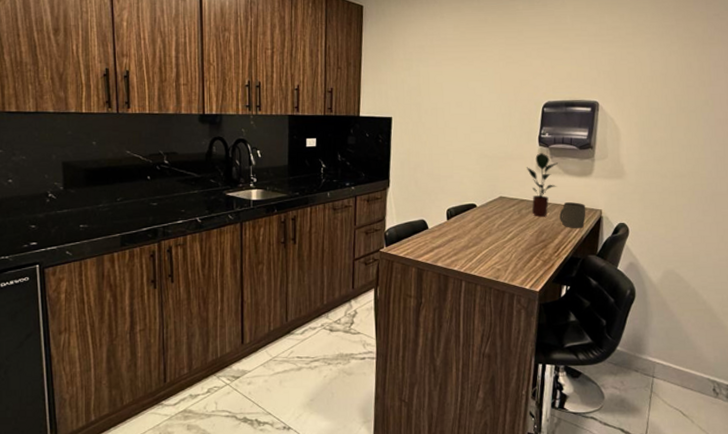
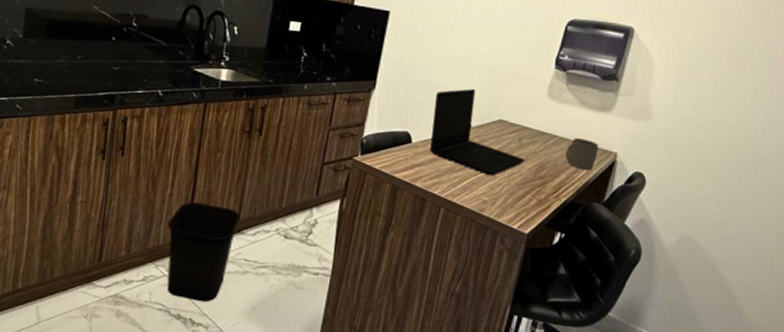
waste bin: none [223,312,289,402] -> present [167,202,241,302]
laptop: none [443,173,527,247] -> present [430,88,525,176]
potted plant: present [527,152,559,217] -> none [533,76,575,150]

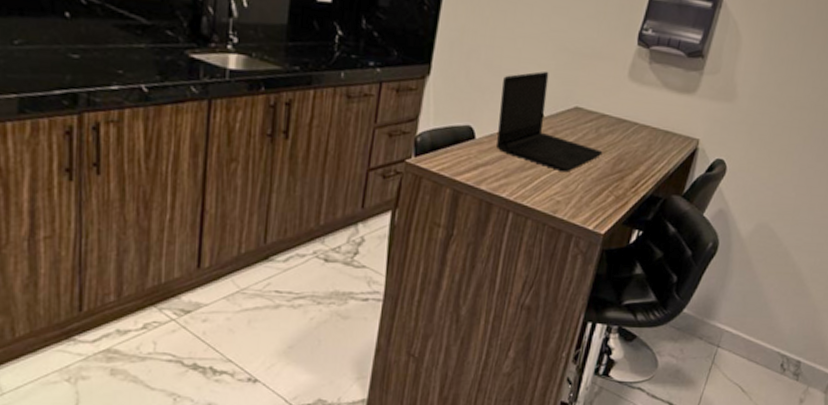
waste bin: present [167,202,241,302] -> none [170,227,268,346]
mug: present [565,138,599,171] -> none [645,125,681,161]

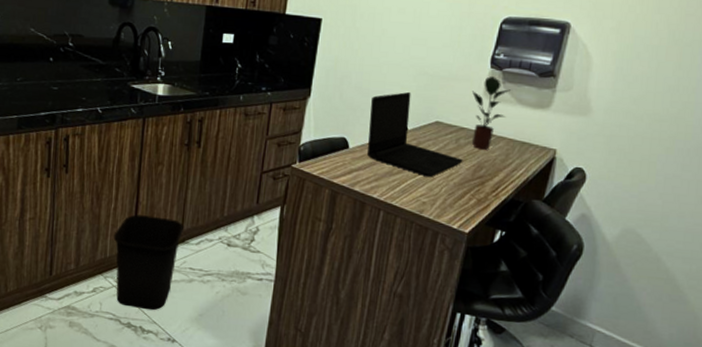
waste bin: none [170,227,268,346] -> present [113,214,185,310]
potted plant: none [612,54,658,140] -> present [471,75,512,150]

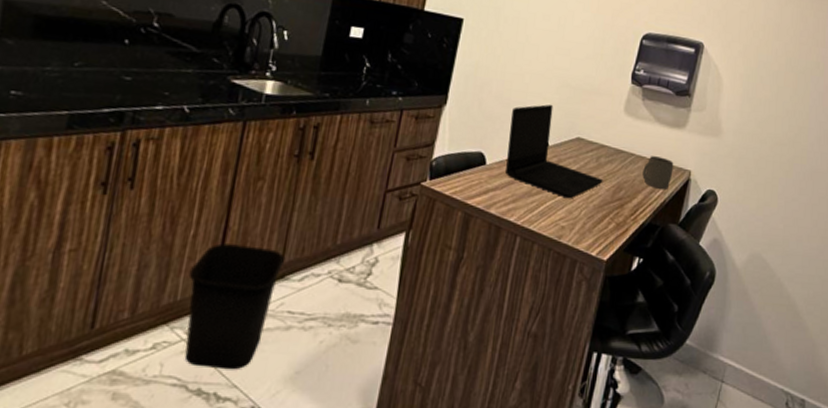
potted plant: present [471,75,512,150] -> none [611,91,651,170]
mug: none [504,136,537,169] -> present [642,156,674,191]

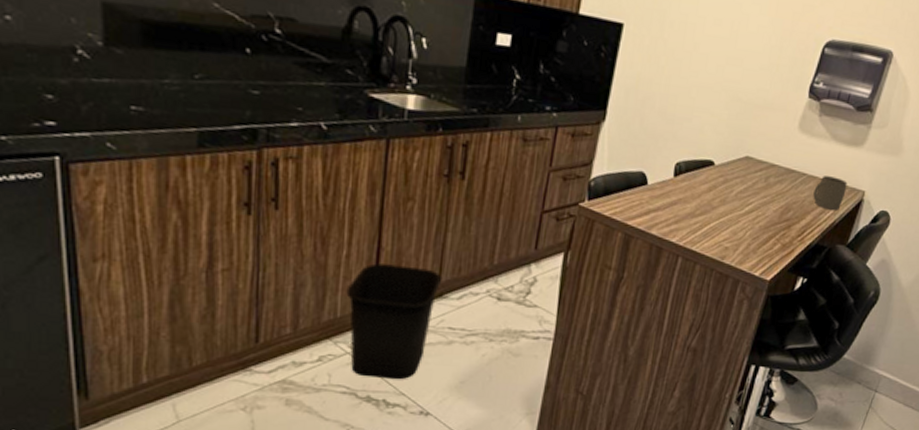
laptop: present [505,104,603,199] -> none [668,120,771,220]

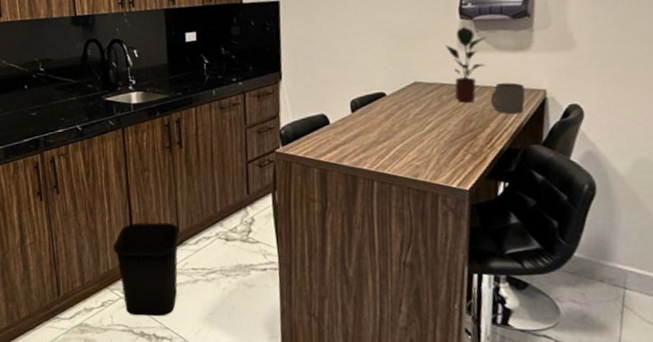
potted plant: none [781,106,828,190] -> present [446,26,487,103]

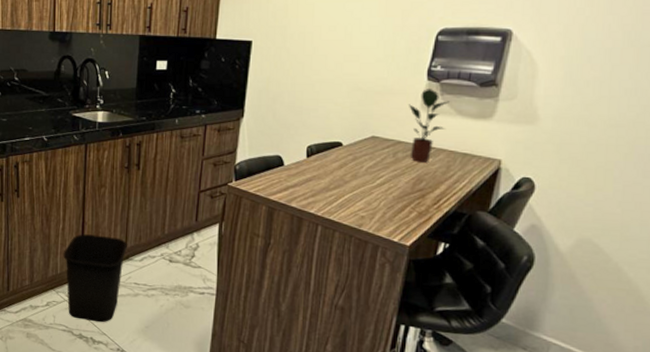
mug: present [490,82,526,115] -> none [445,148,480,180]

